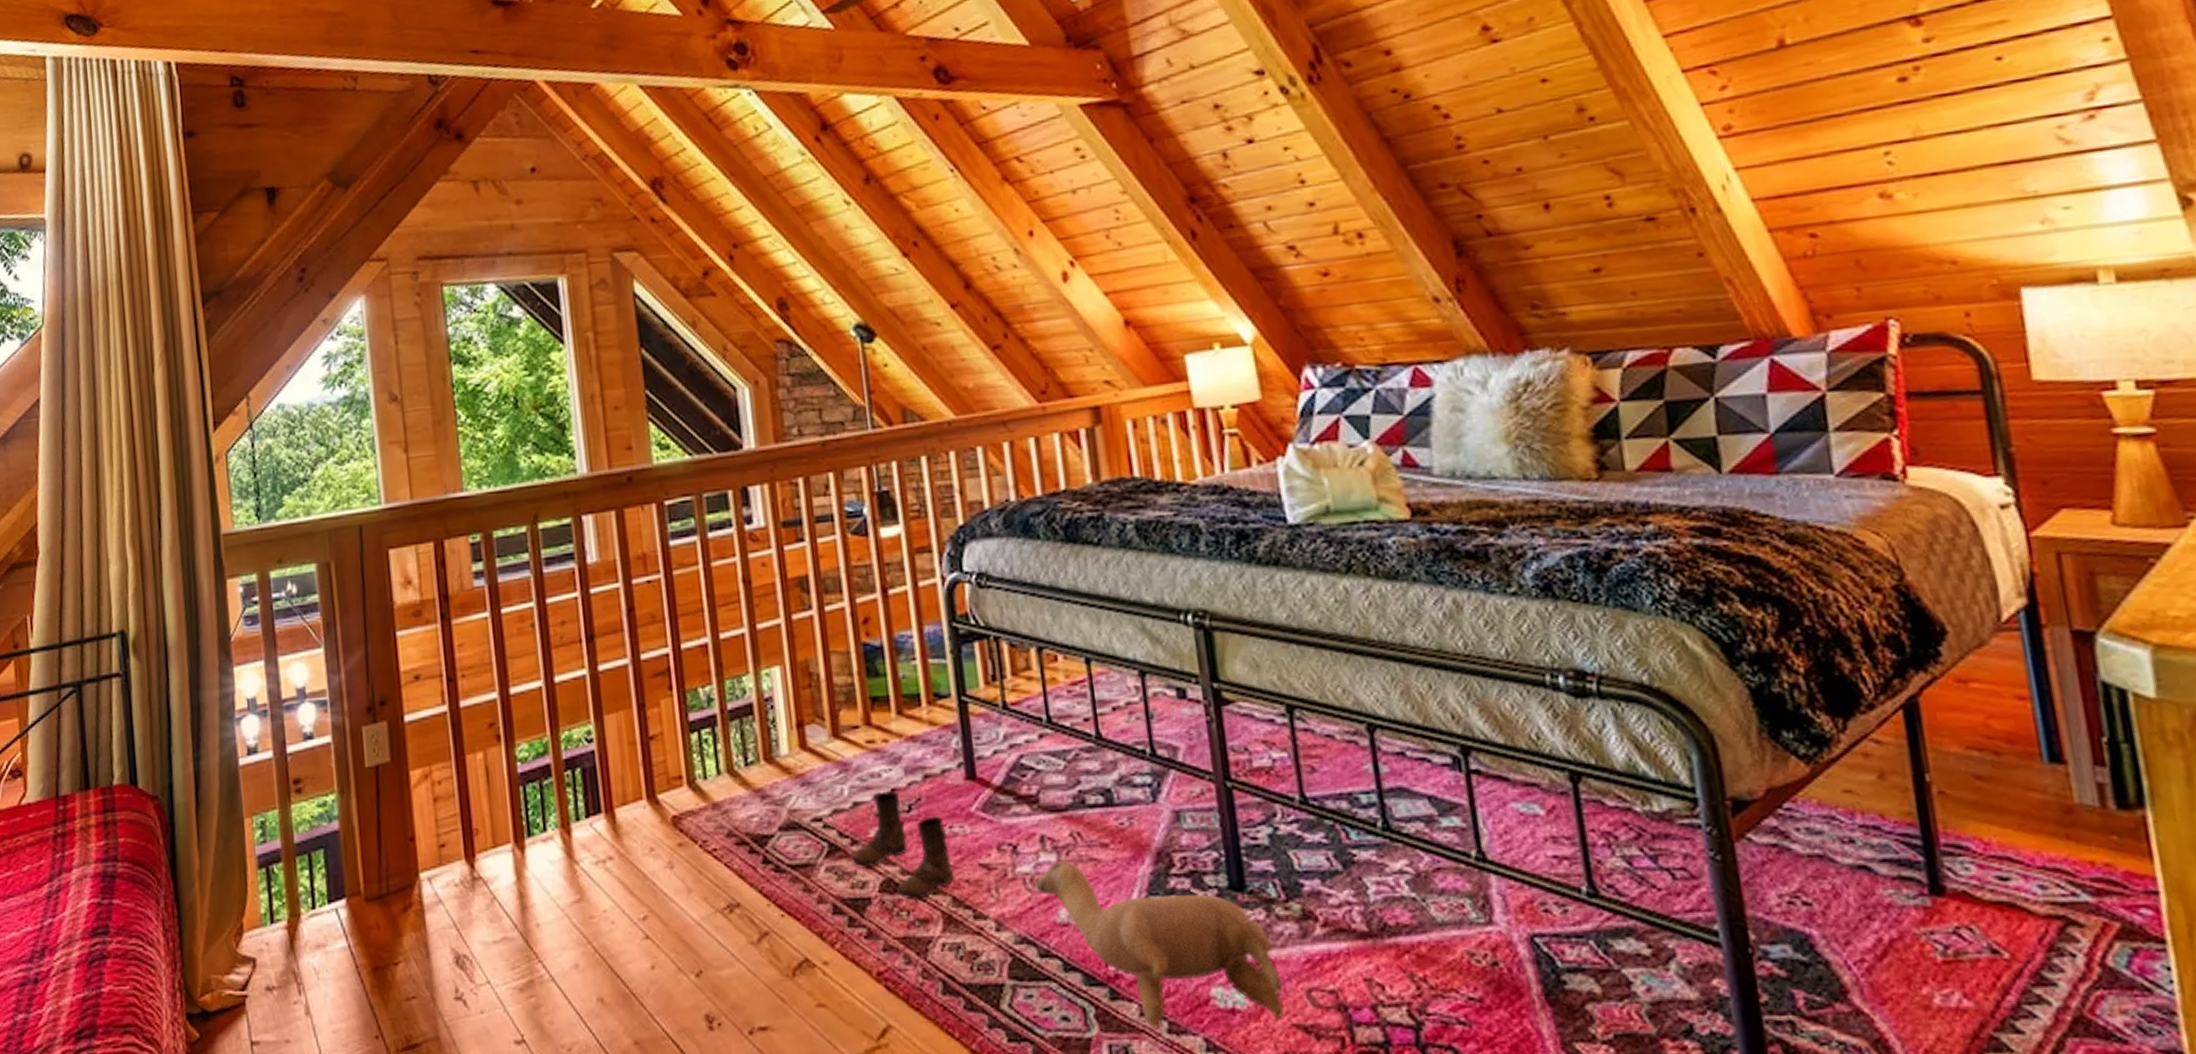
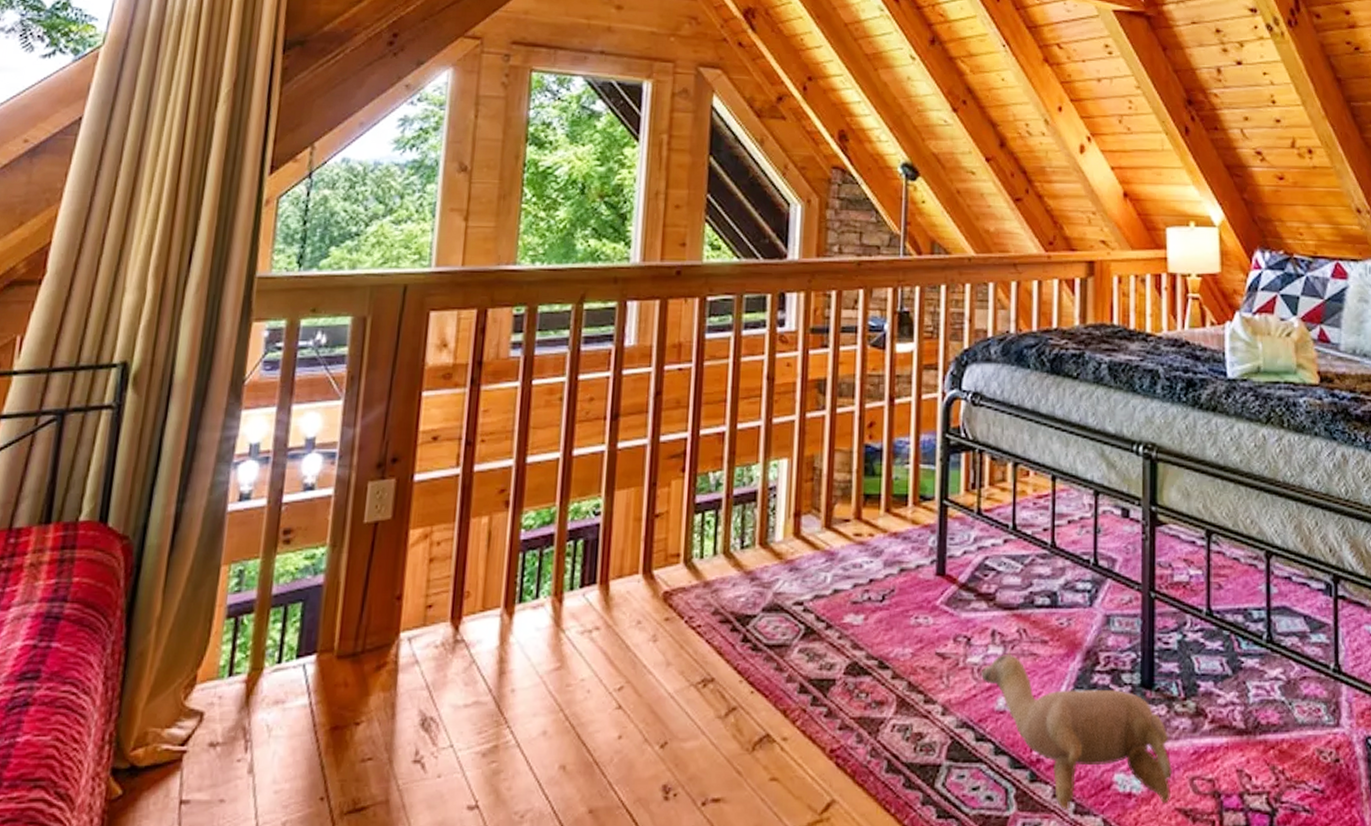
boots: present [851,791,954,900] -> none [824,581,913,683]

